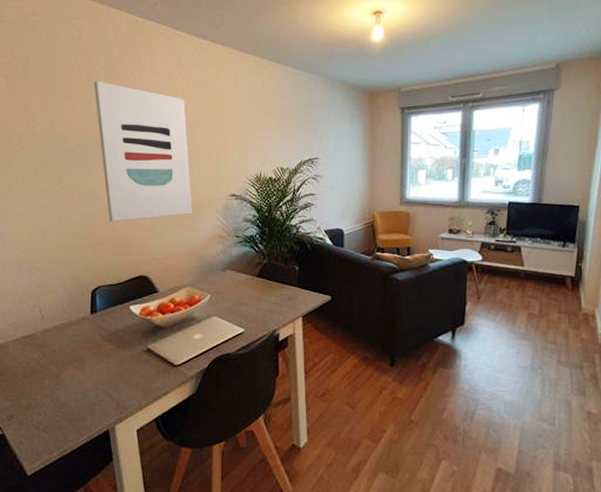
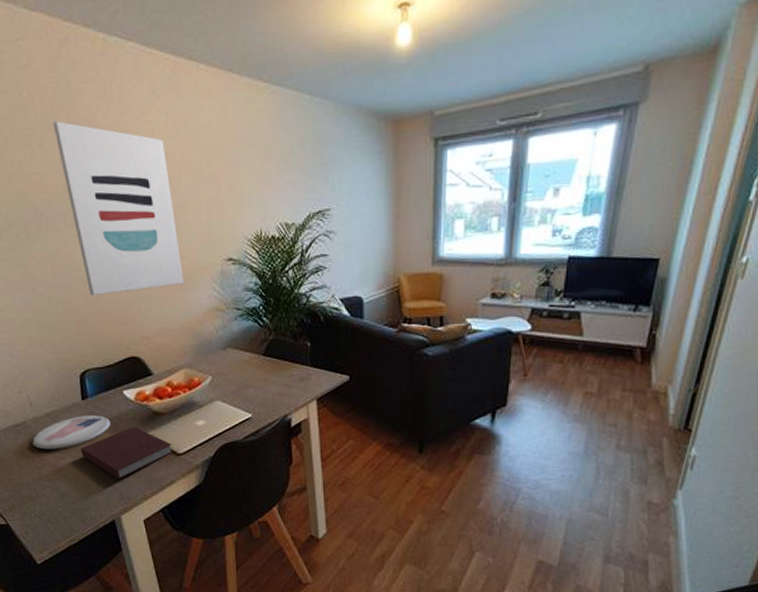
plate: none [39,328,115,361] -> present [32,415,111,450]
notebook: none [84,339,170,390] -> present [81,426,173,480]

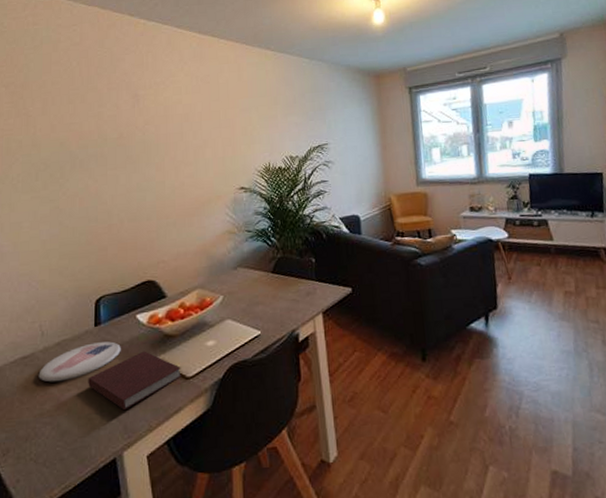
wall art: present [53,121,184,295] -> none [95,83,200,225]

